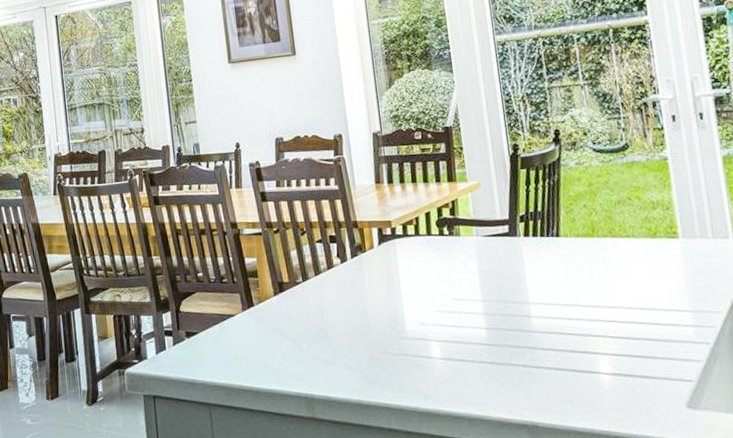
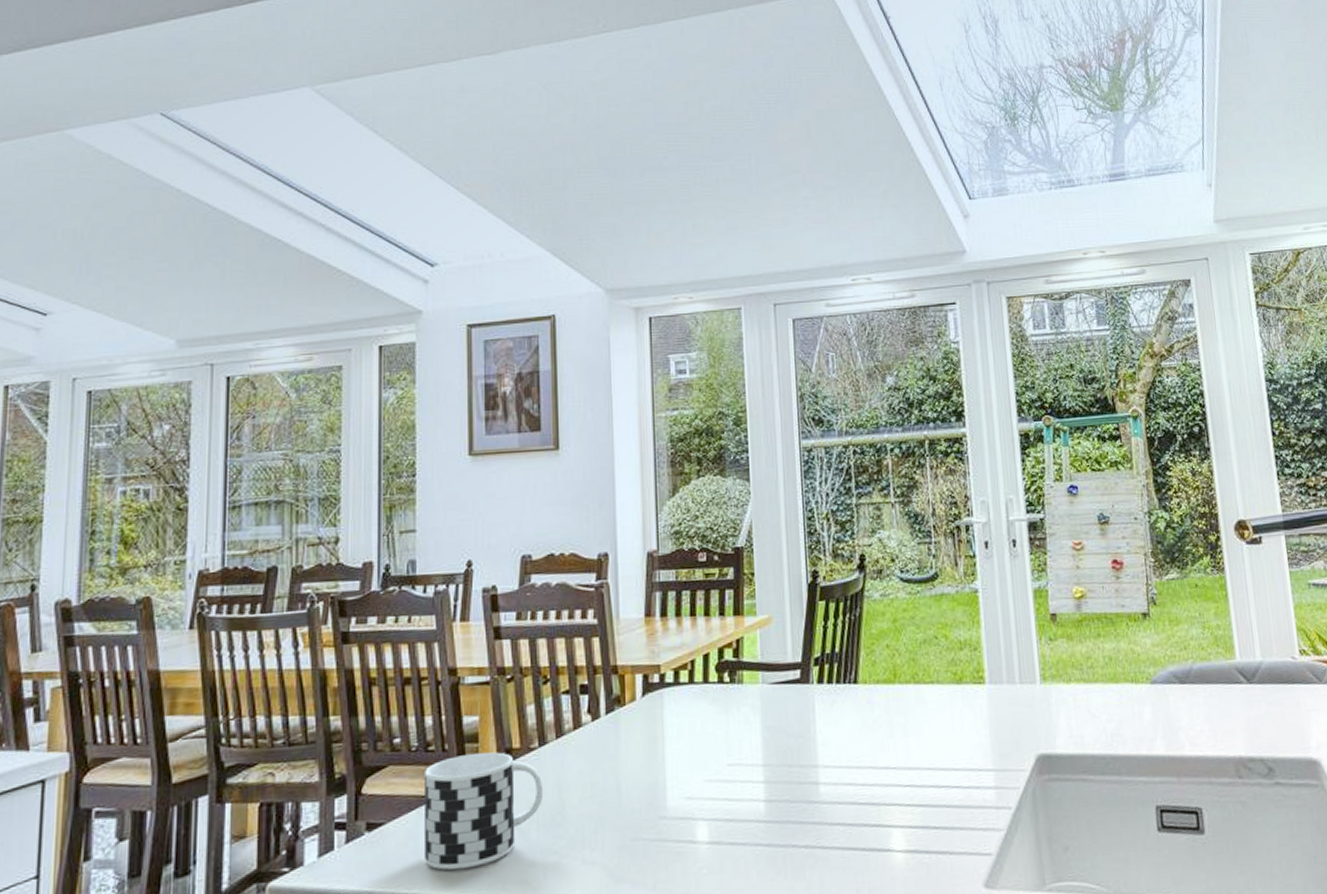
cup: none [222,284,310,368] -> present [425,752,544,871]

